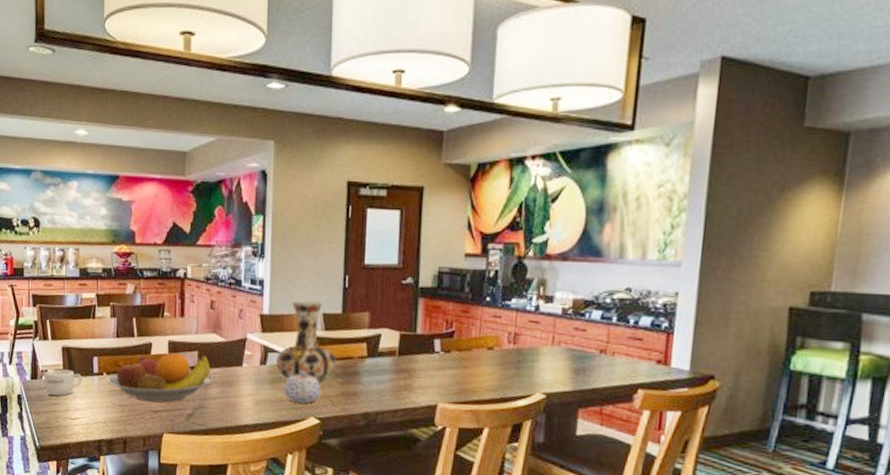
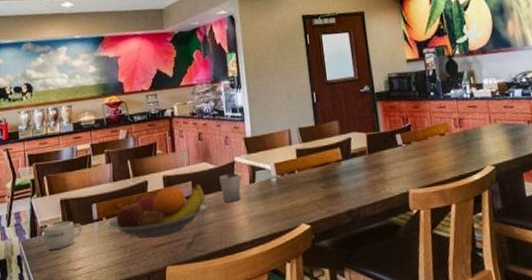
cup: none [228,350,251,381] -> present [219,173,241,203]
vase: present [276,301,337,382] -> none [264,118,317,192]
teapot: present [284,370,321,404] -> none [274,181,308,213]

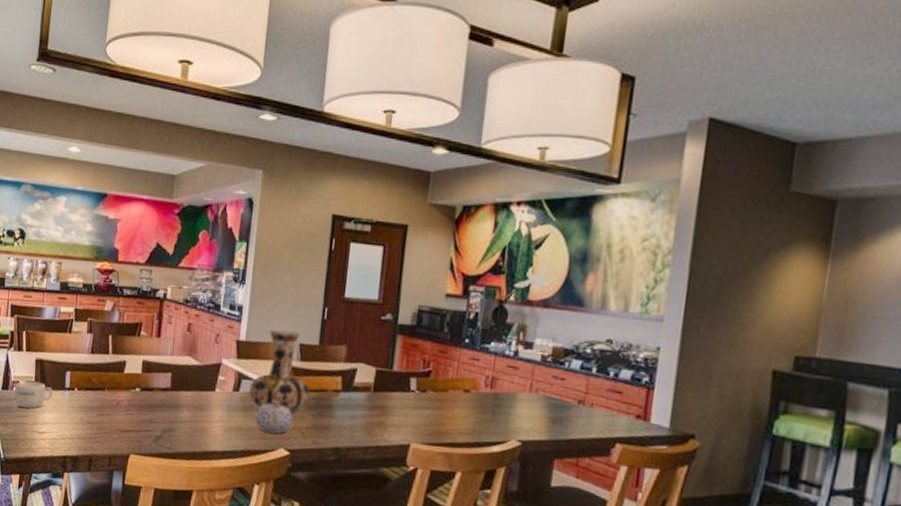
fruit bowl: present [107,184,208,239] -> none [77,372,185,423]
cup: present [219,173,241,203] -> none [200,374,225,407]
vase: none [264,118,317,192] -> present [249,330,311,413]
teapot: none [274,181,308,213] -> present [255,400,293,434]

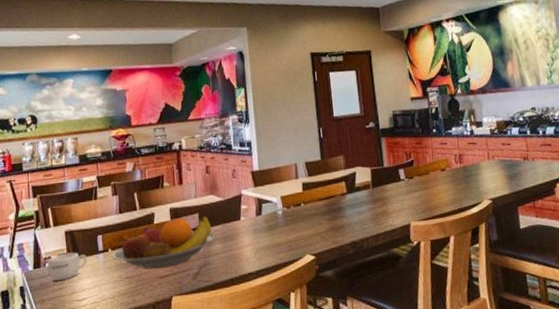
fruit bowl: none [77,372,185,423] -> present [112,216,215,270]
vase: present [249,330,311,413] -> none [270,153,323,224]
teapot: present [255,400,293,434] -> none [280,214,313,244]

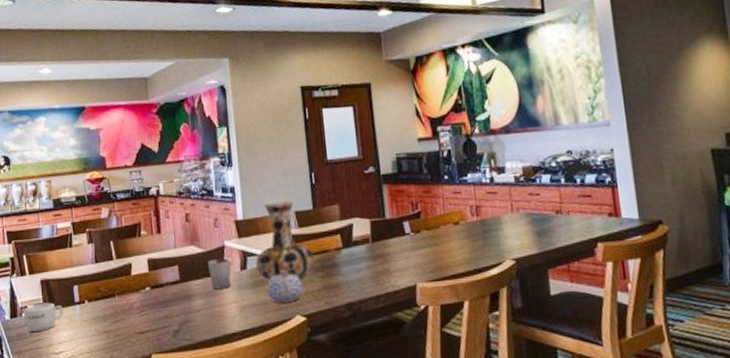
fruit bowl: present [112,216,215,270] -> none [89,268,196,324]
cup: none [226,205,247,234] -> present [208,258,231,290]
vase: none [270,153,323,224] -> present [256,201,315,280]
teapot: none [280,214,313,244] -> present [267,269,304,303]

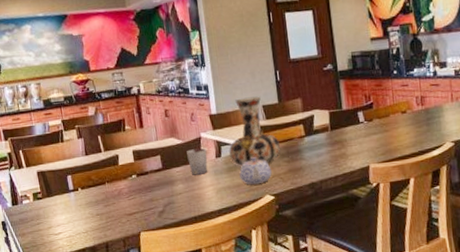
mug: present [23,302,63,333] -> none [23,191,60,217]

